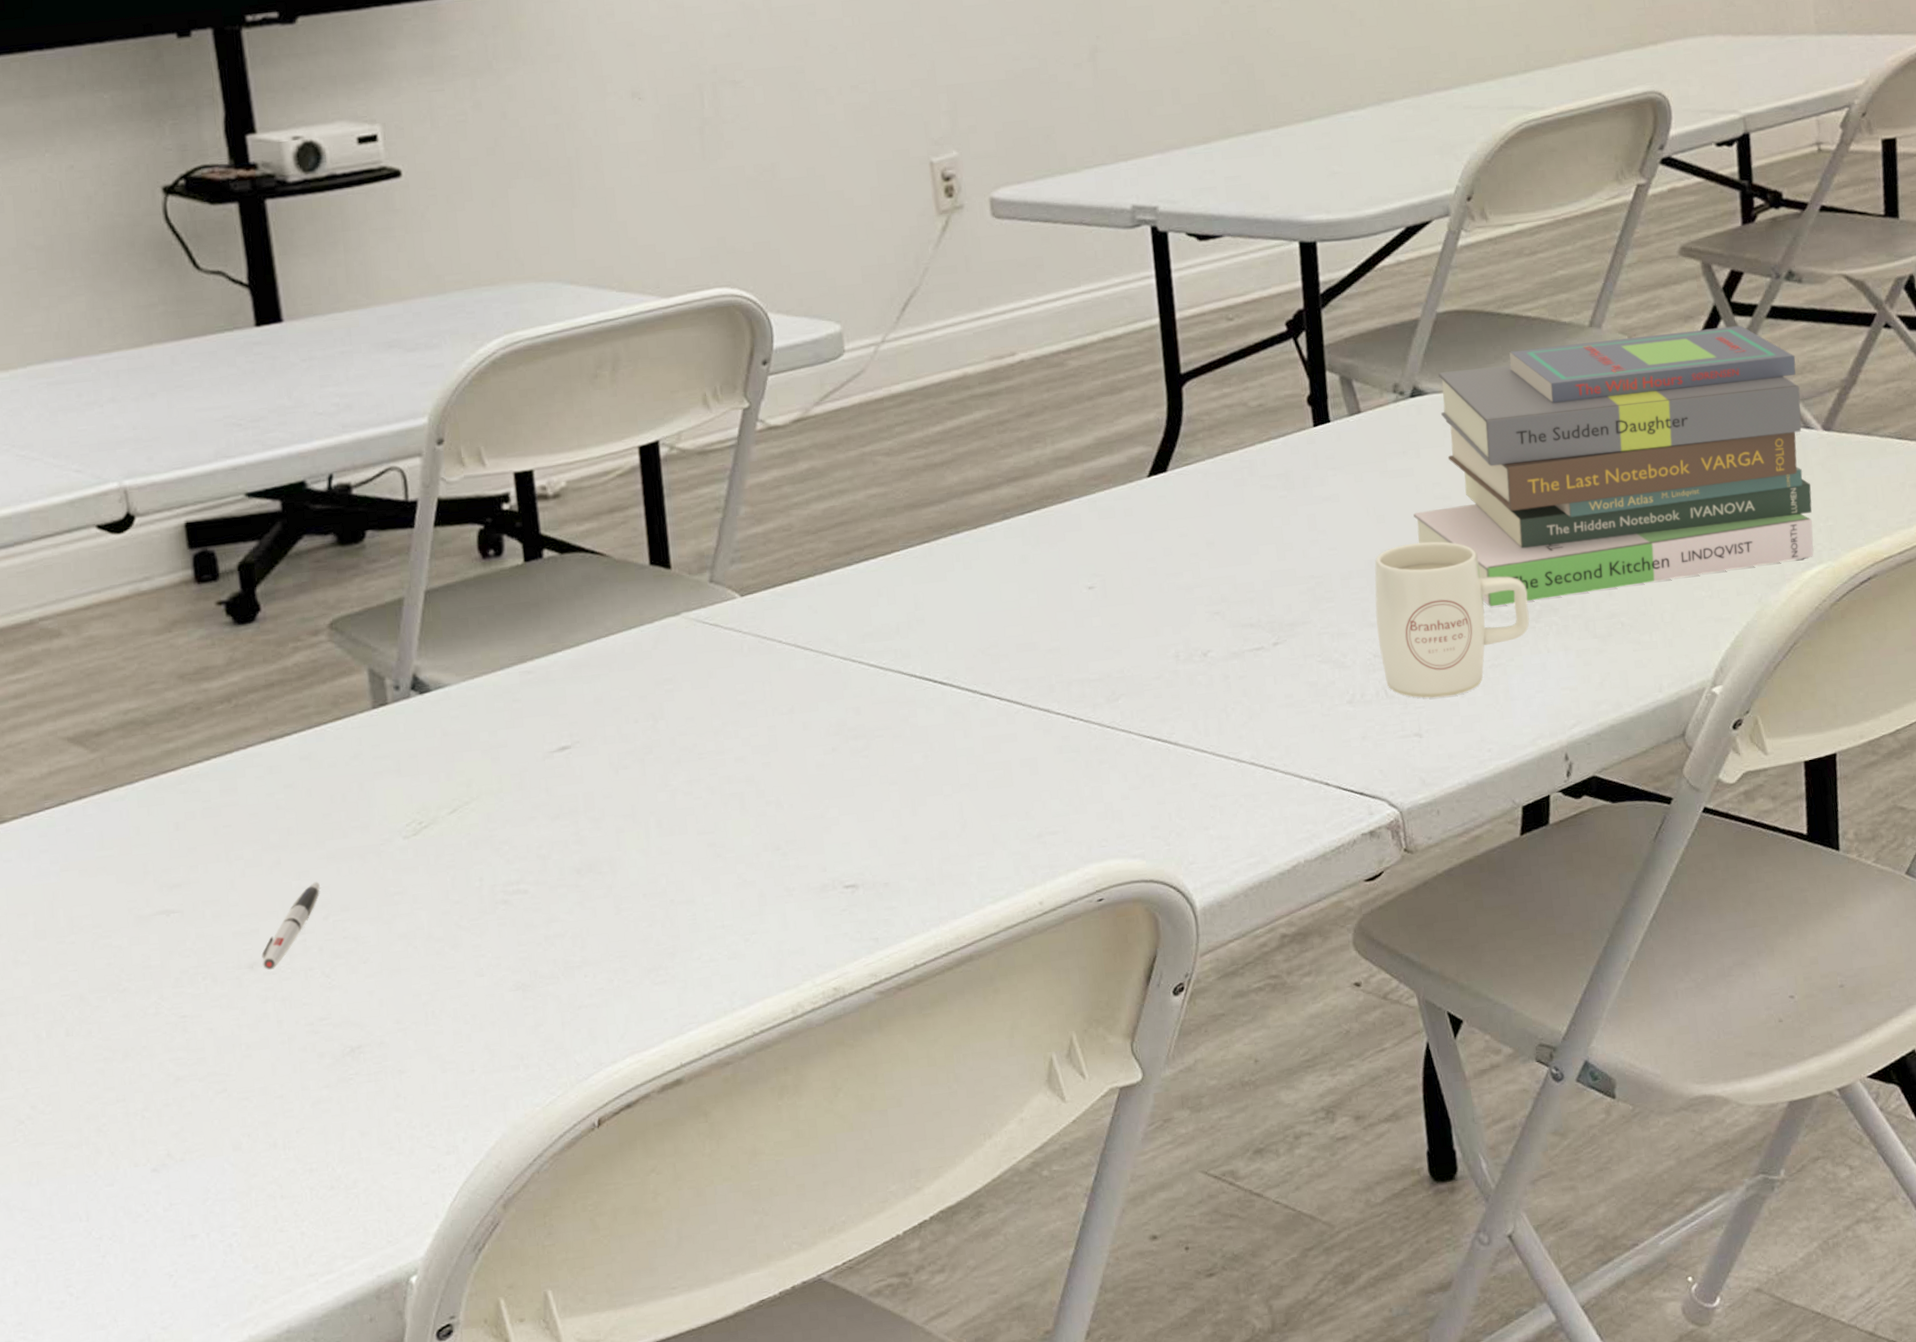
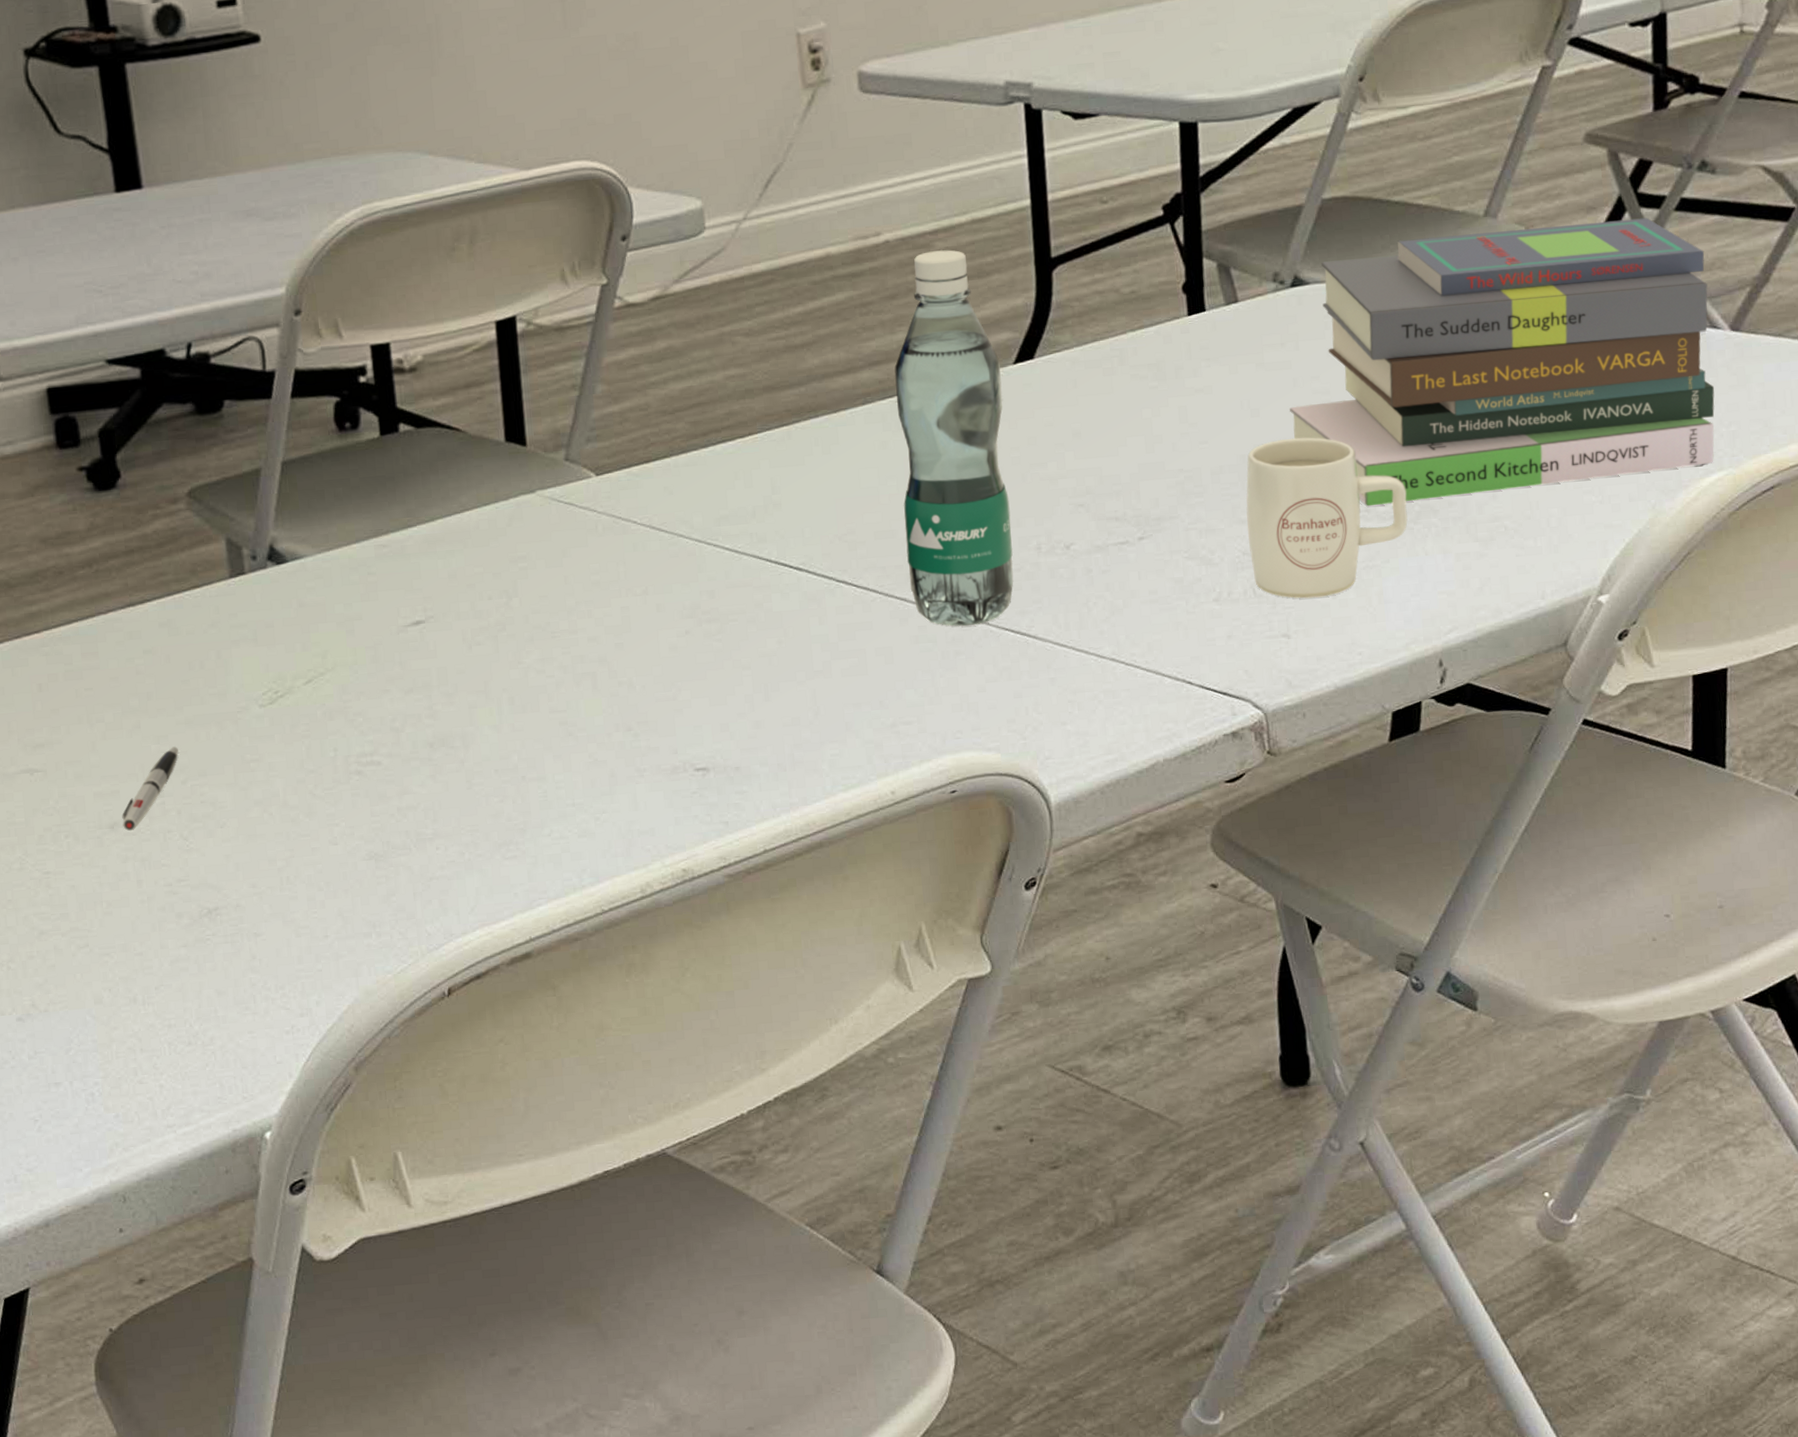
bottle: none [1032,368,1154,736] -> present [894,250,1014,626]

